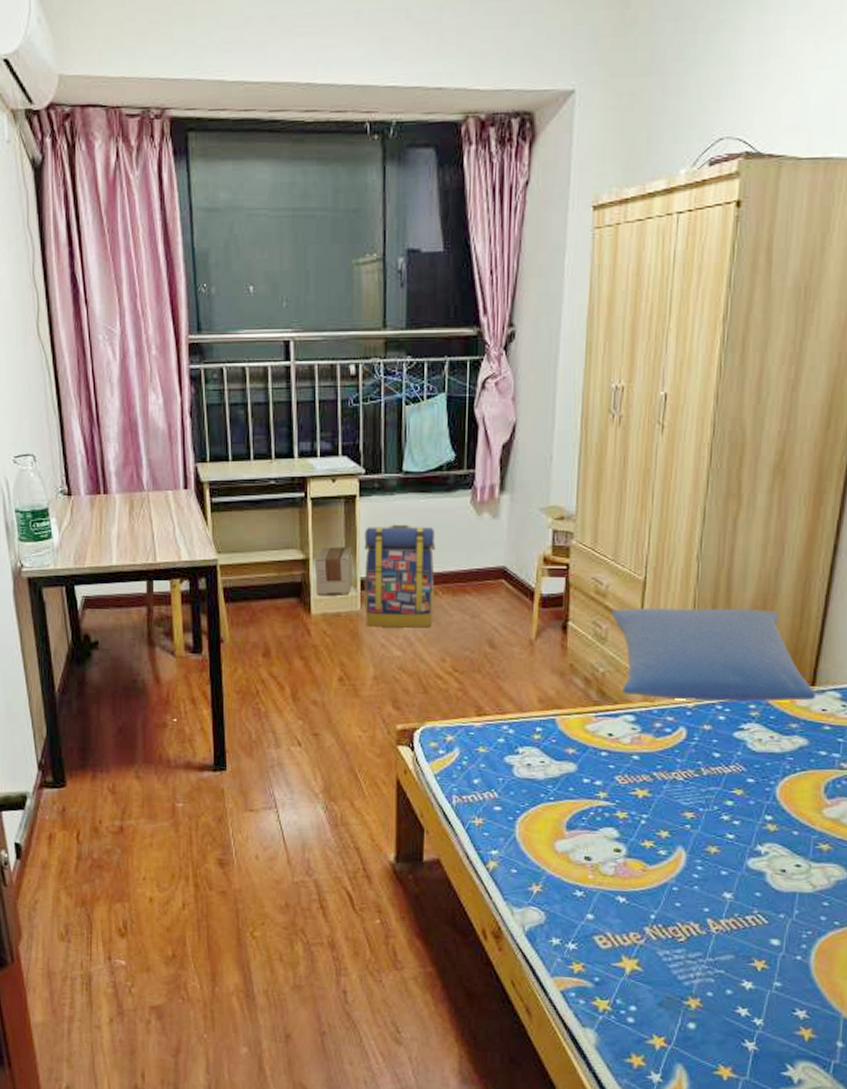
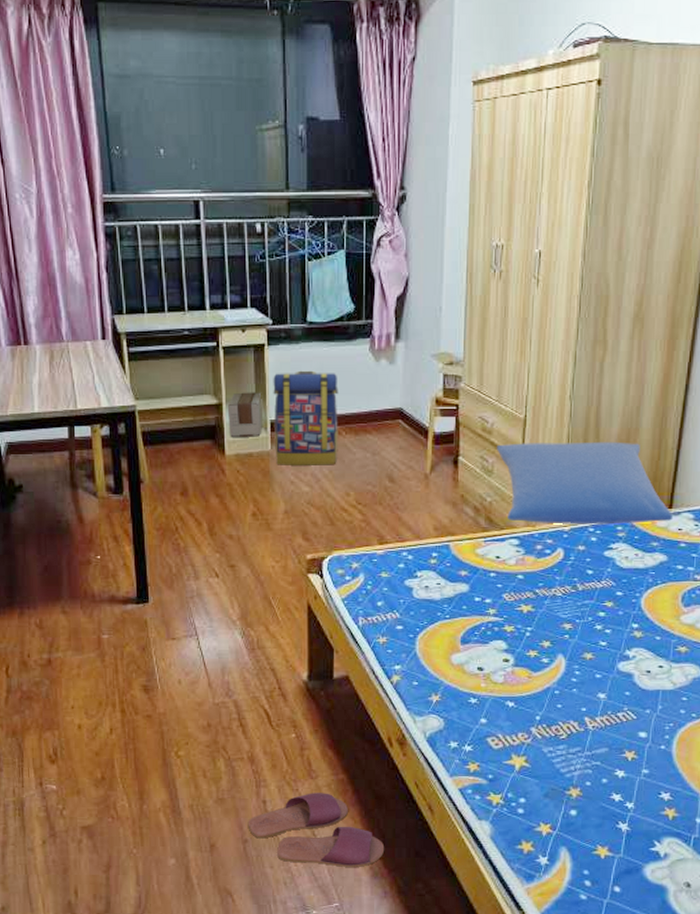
slippers: none [326,985,476,1070] -> present [248,793,385,867]

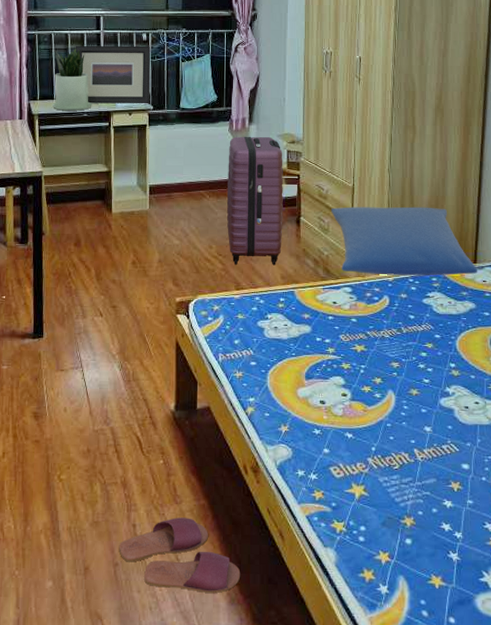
planter: none [142,244,194,327] -> present [52,48,92,111]
picture frame: none [168,240,268,318] -> present [75,45,151,104]
box: present [227,392,264,438] -> none [115,162,144,199]
backpack: present [273,370,338,465] -> none [152,146,204,223]
suitcase: none [367,356,438,515] -> present [226,136,283,266]

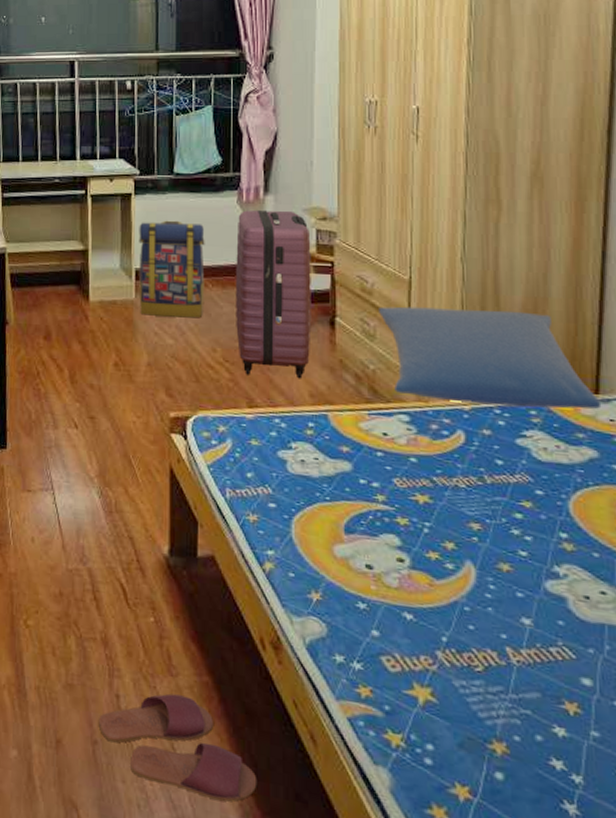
planter: present [52,48,92,111] -> none [17,100,65,175]
picture frame: present [75,45,151,104] -> none [44,96,136,168]
backpack: none [152,146,204,223] -> present [139,220,205,318]

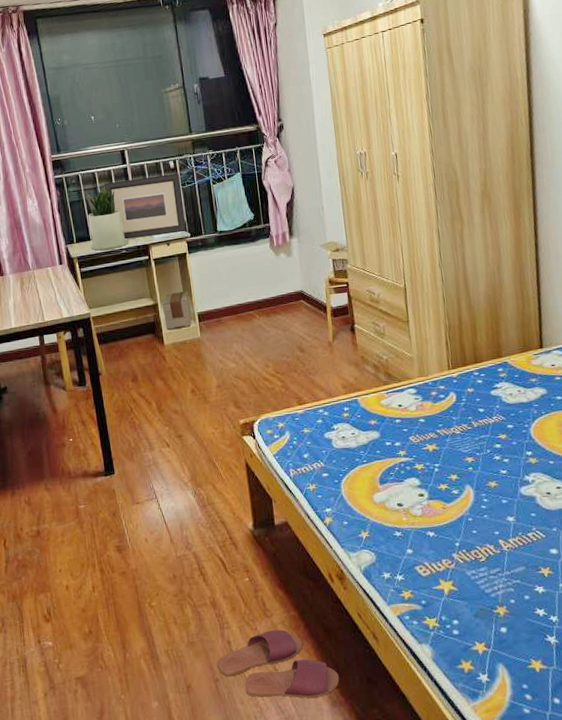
planter: none [17,100,65,175] -> present [84,186,129,251]
picture frame: none [44,96,136,168] -> present [103,173,187,239]
box: none [93,239,129,285] -> present [162,291,193,331]
backpack: present [139,220,205,318] -> none [196,269,255,348]
suitcase: present [235,209,312,379] -> none [272,248,339,381]
pillow: present [379,306,602,409] -> none [385,296,546,373]

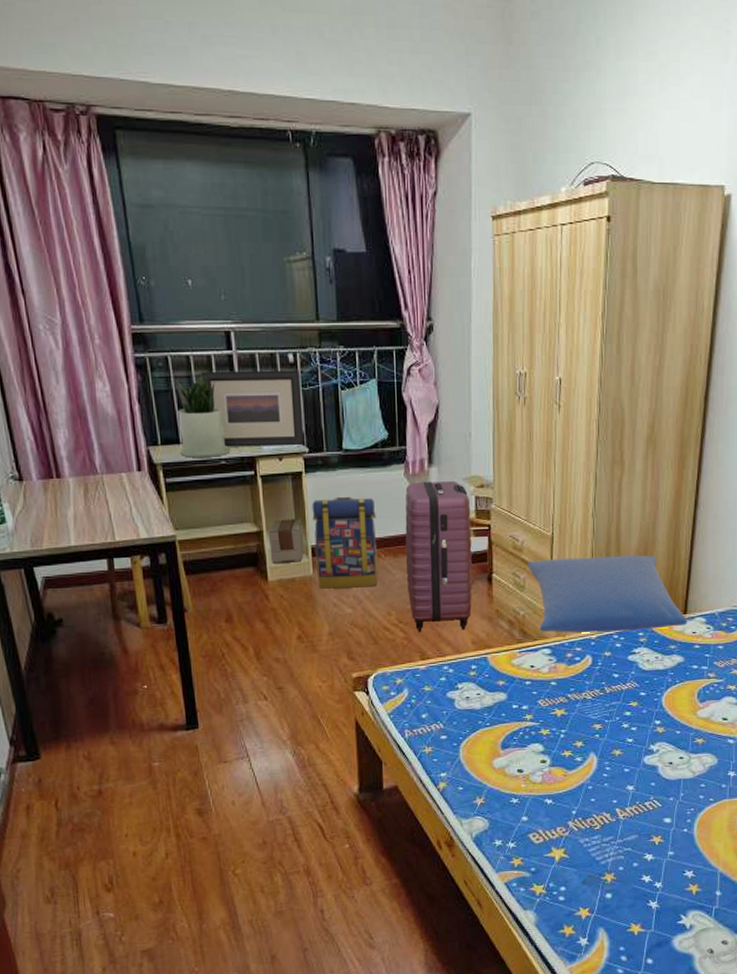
backpack: none [196,269,255,348] -> present [312,496,378,589]
slippers: present [216,629,340,698] -> none [307,897,438,966]
suitcase: none [272,248,339,381] -> present [405,481,473,632]
pillow: none [385,296,546,373] -> present [528,554,688,634]

